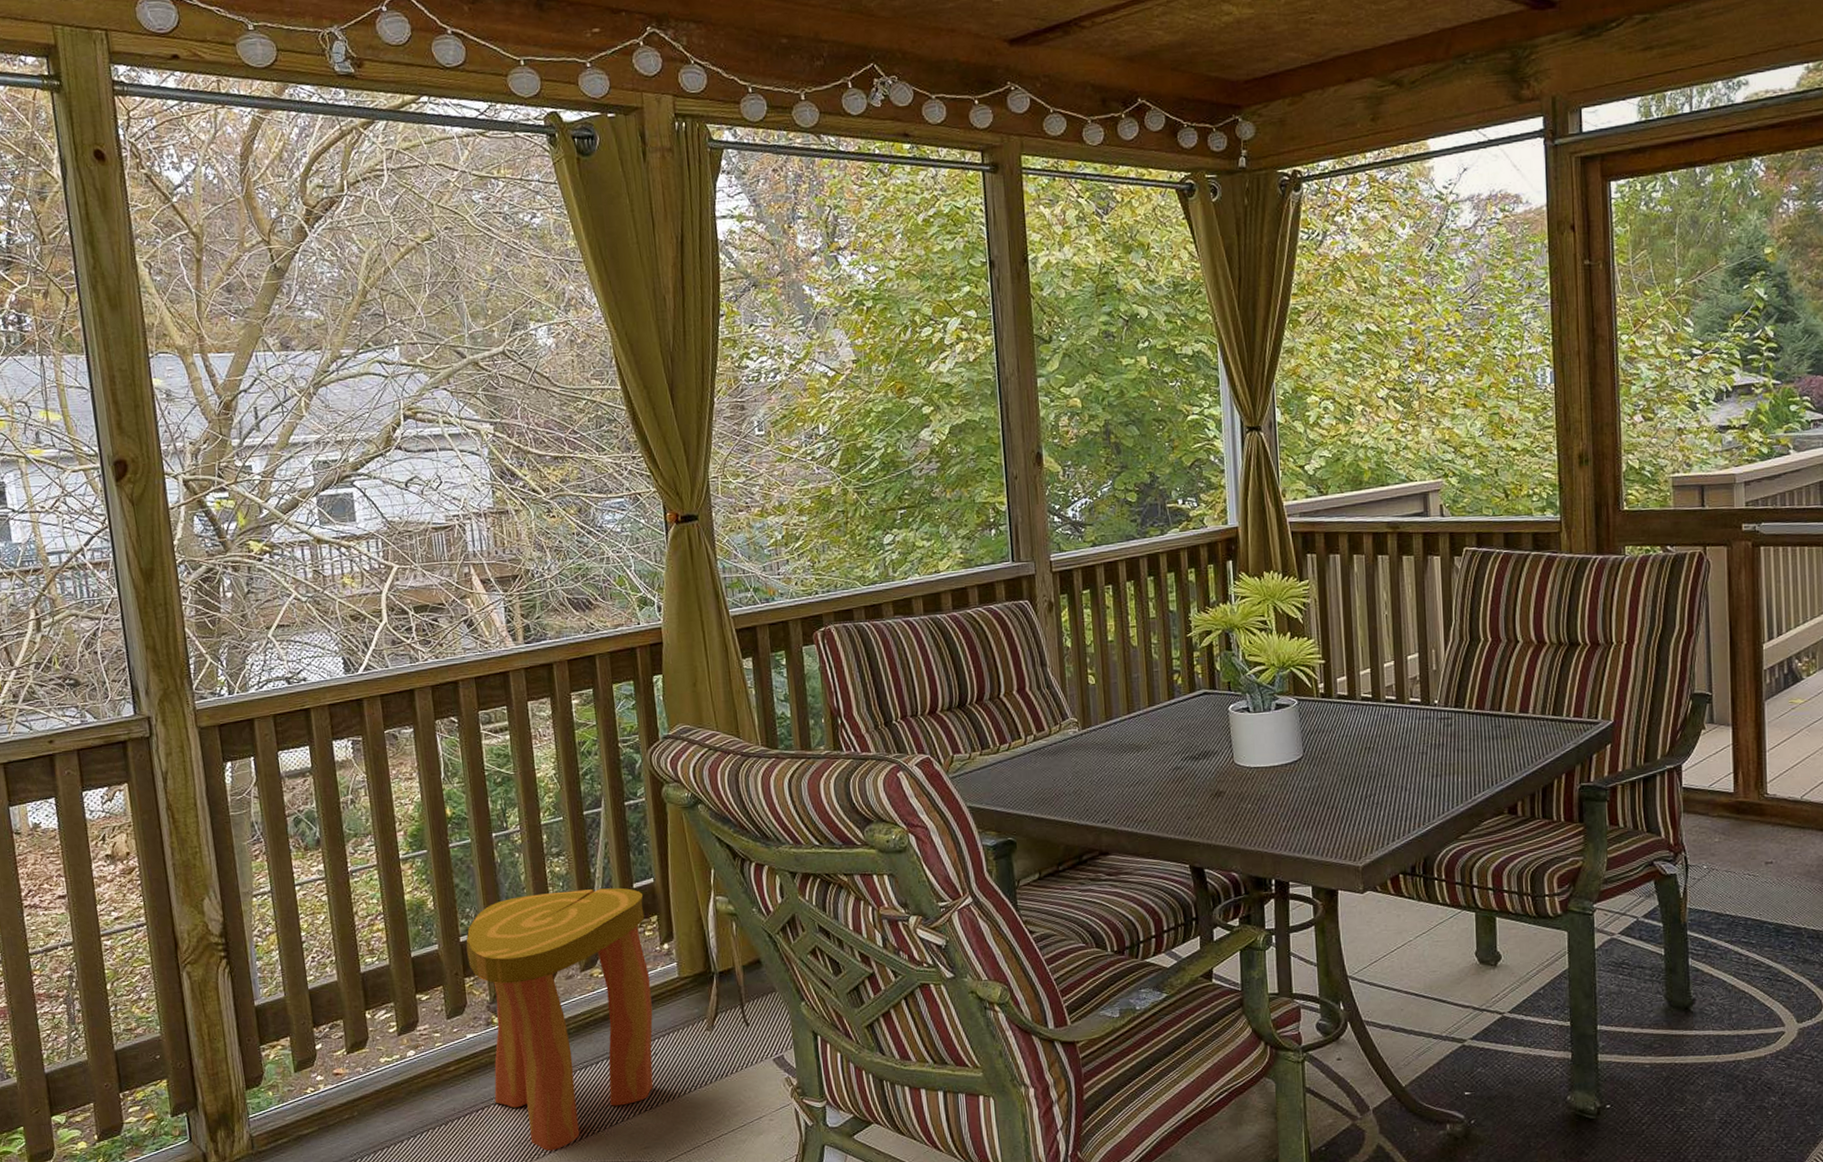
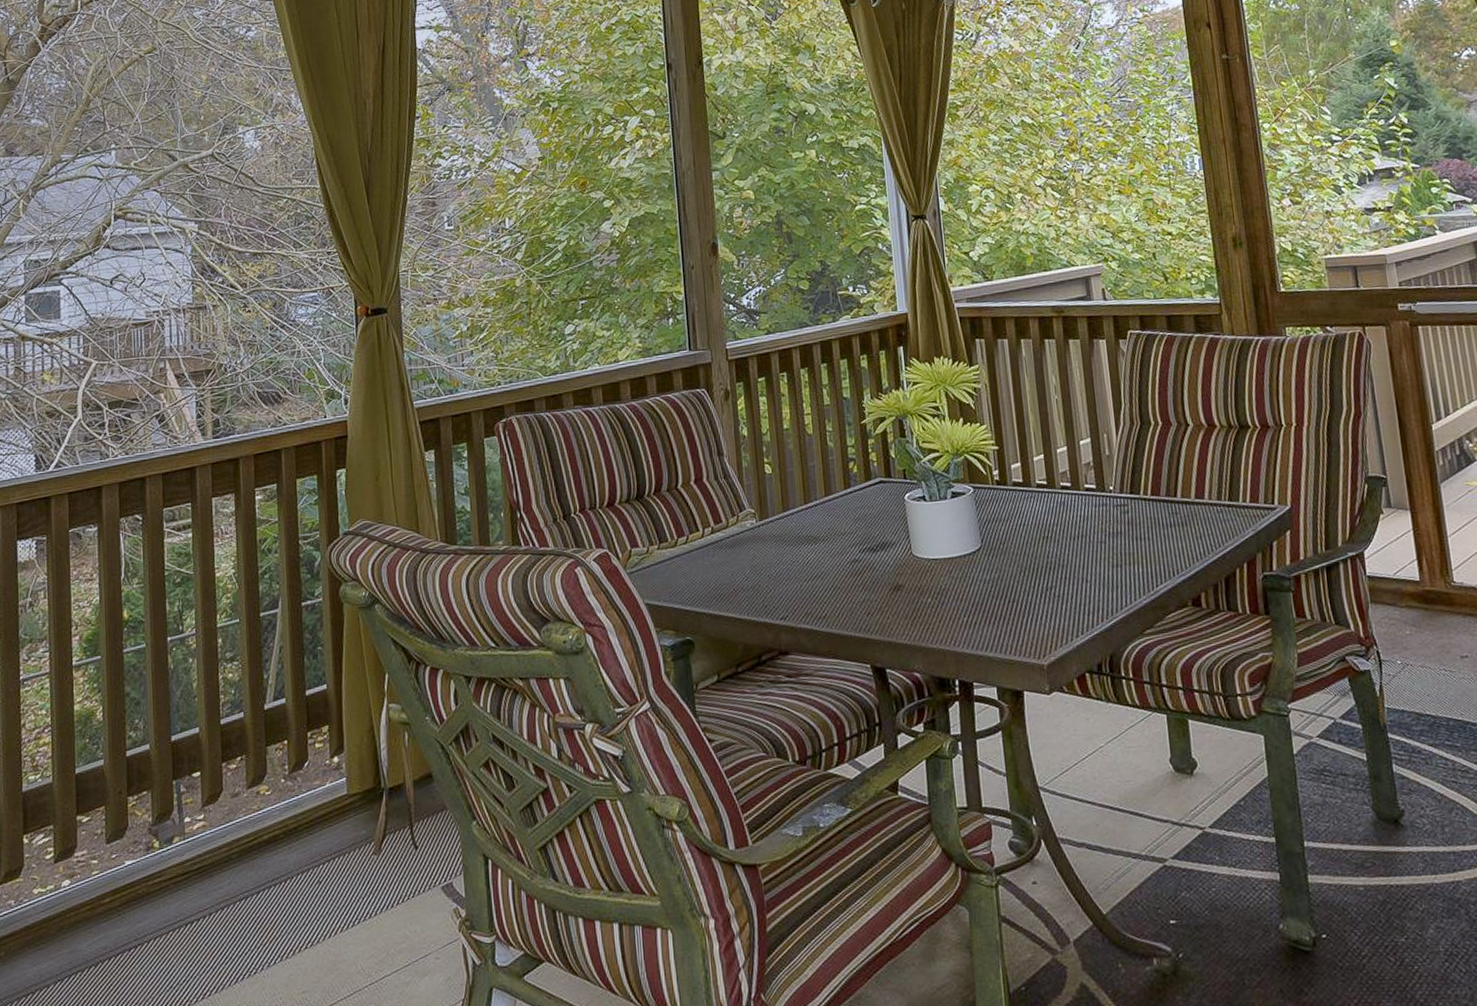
stool: present [466,887,653,1151] -> none [132,695,319,997]

